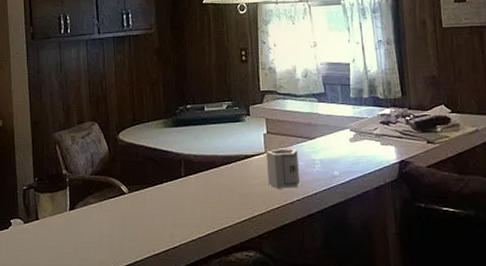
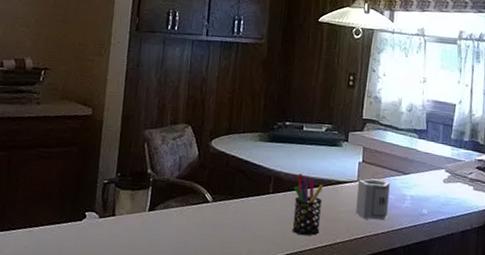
pen holder: none [205,153,236,213] -> present [292,174,323,236]

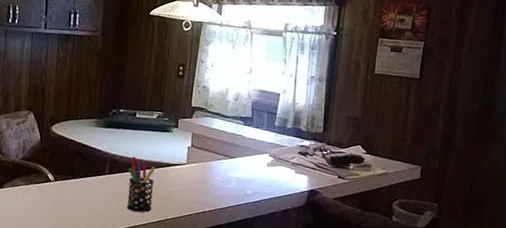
cup: present [356,178,390,221] -> none [185,162,217,200]

